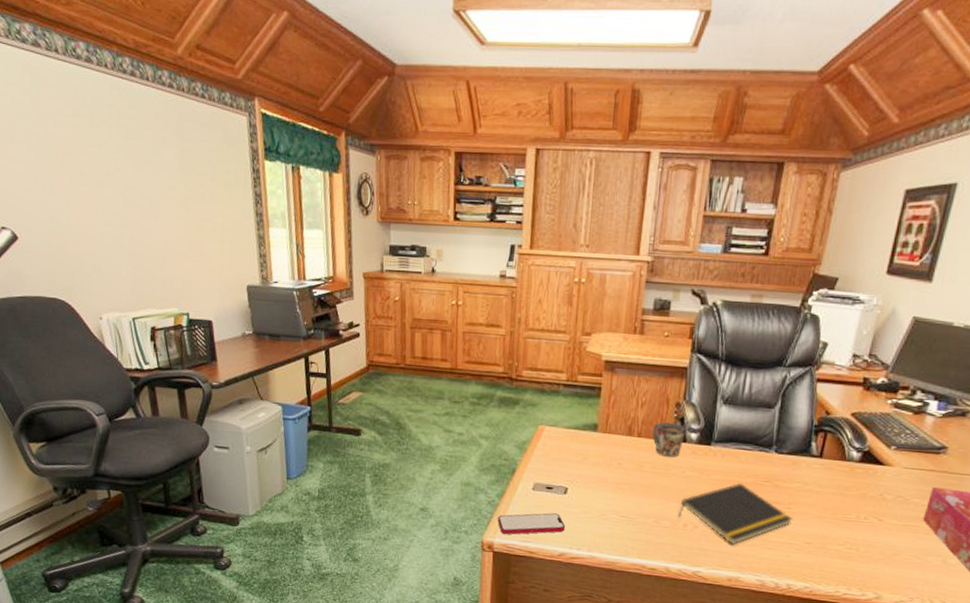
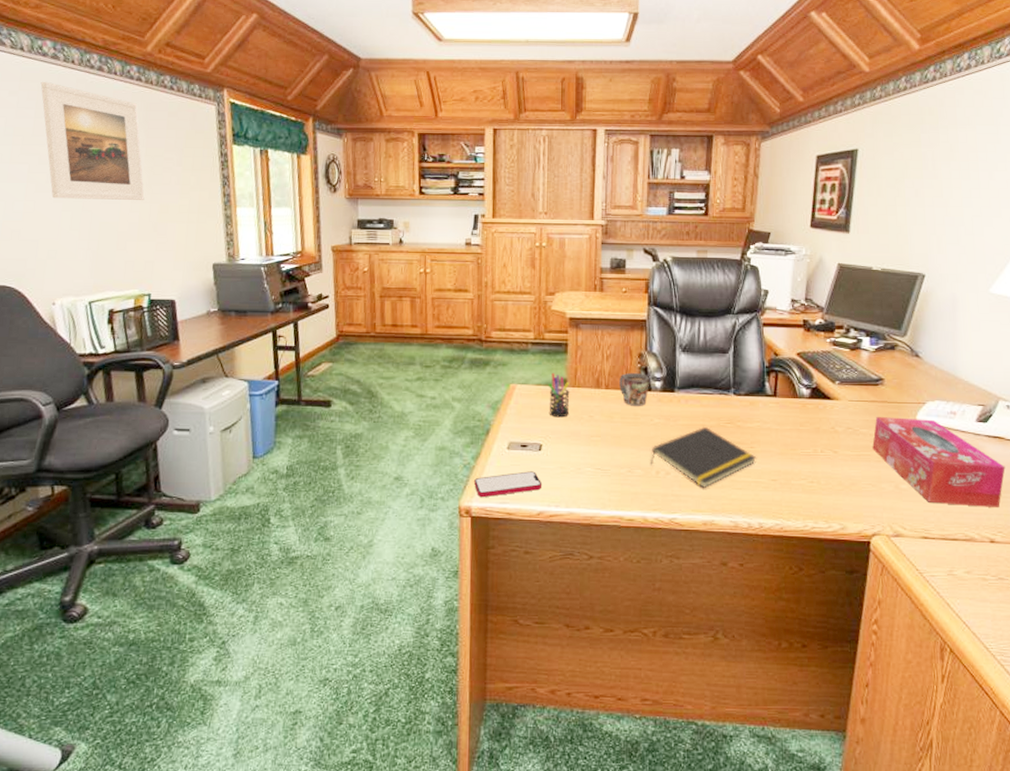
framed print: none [76,87,180,217] -> present [40,81,145,200]
pen holder: none [576,416,601,463] -> present [548,372,570,418]

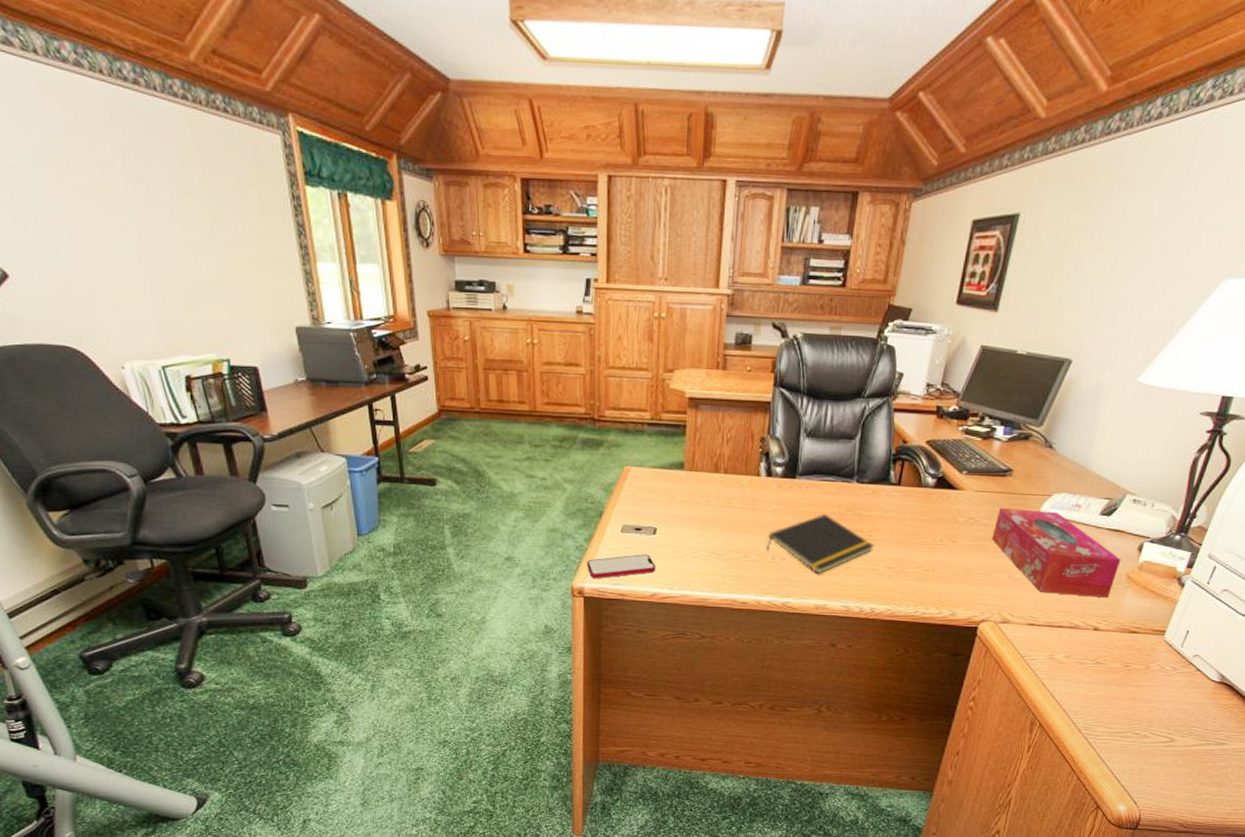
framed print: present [40,81,145,200] -> none [66,96,209,250]
pen holder: present [548,372,570,418] -> none [664,455,687,502]
mug: present [620,372,649,406] -> none [739,457,770,492]

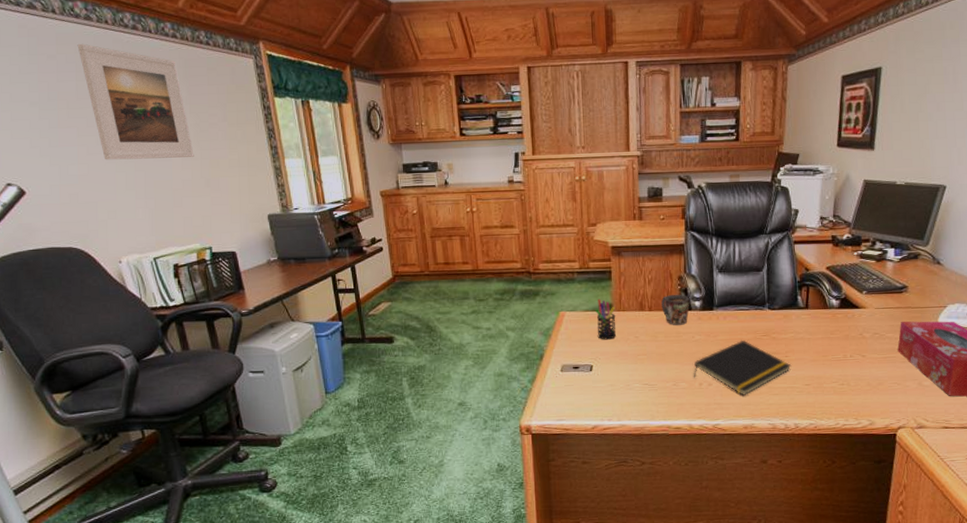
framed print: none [66,96,209,250] -> present [77,43,194,160]
smartphone: present [587,554,656,579] -> none [532,390,595,417]
pen holder: none [664,455,687,502] -> present [595,298,616,340]
mug: none [739,457,770,492] -> present [661,294,690,325]

